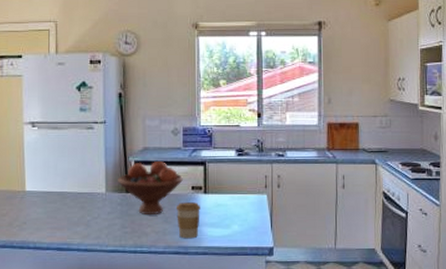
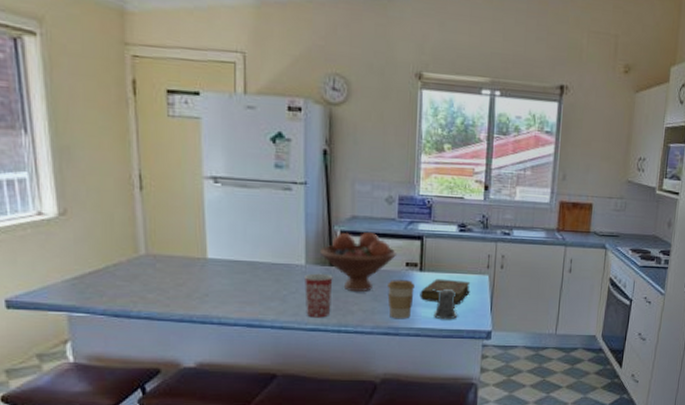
mug: none [105,199,129,240] -> present [305,273,333,318]
book: none [205,199,251,224] -> present [420,278,471,306]
pepper shaker: none [216,208,240,238] -> present [432,288,457,320]

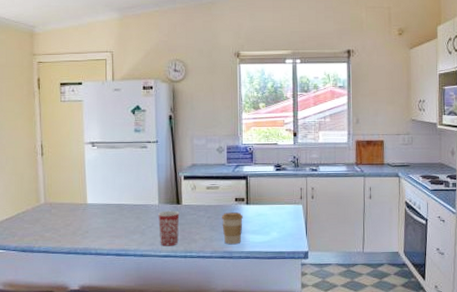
fruit bowl: present [320,231,398,291] -> none [169,175,228,223]
book: present [420,278,471,306] -> none [247,210,288,231]
pepper shaker: present [432,288,457,320] -> none [257,217,279,244]

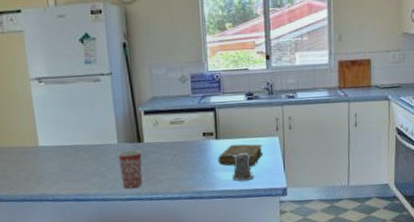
coffee cup: present [222,212,243,245] -> none [189,148,213,184]
book: none [247,210,288,231] -> present [218,144,263,167]
pepper shaker: none [257,217,279,244] -> present [229,153,253,181]

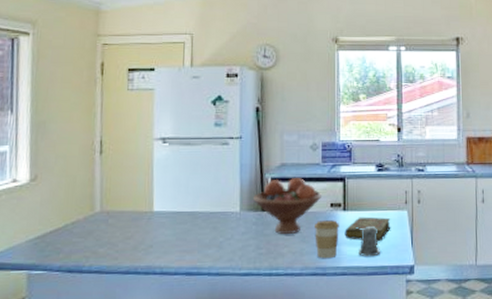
mug: present [118,149,143,189] -> none [239,219,265,263]
fruit bowl: none [129,109,195,163] -> present [253,177,323,234]
coffee cup: none [189,148,213,184] -> present [315,220,339,259]

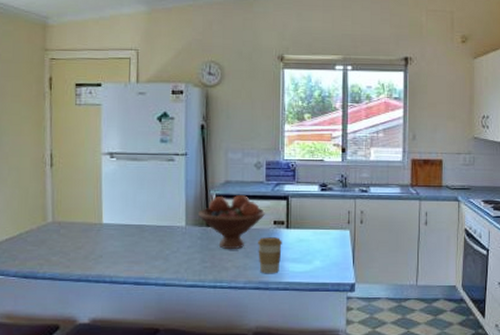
book: present [344,216,391,242] -> none [287,235,333,260]
pepper shaker: present [356,226,380,257] -> none [298,244,322,274]

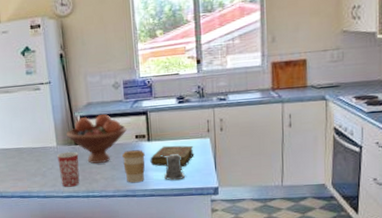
mug: none [185,233,210,275] -> present [57,151,80,187]
book: none [287,235,333,260] -> present [150,145,194,168]
pepper shaker: none [298,244,322,274] -> present [160,154,185,181]

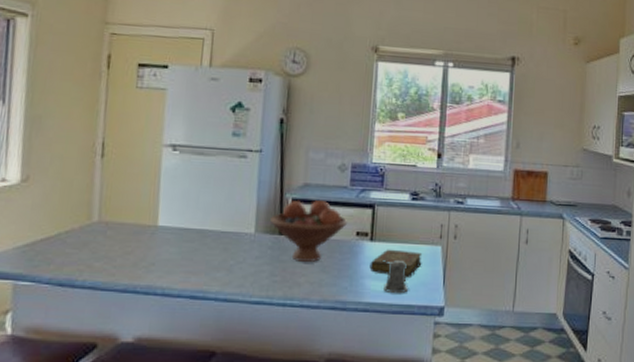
mug: present [57,151,80,187] -> none [252,242,282,290]
coffee cup: present [122,150,145,183] -> none [336,250,365,293]

